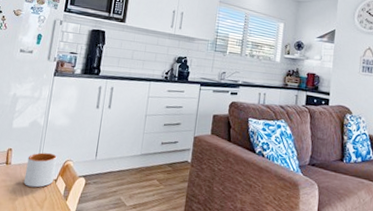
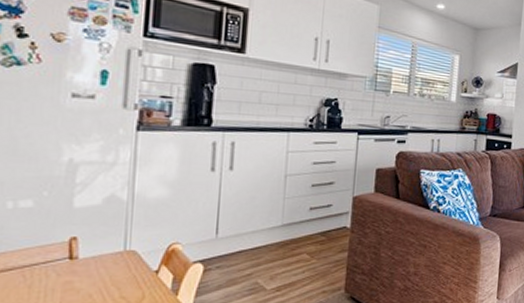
mug: present [23,152,57,188] -> none [104,236,155,285]

